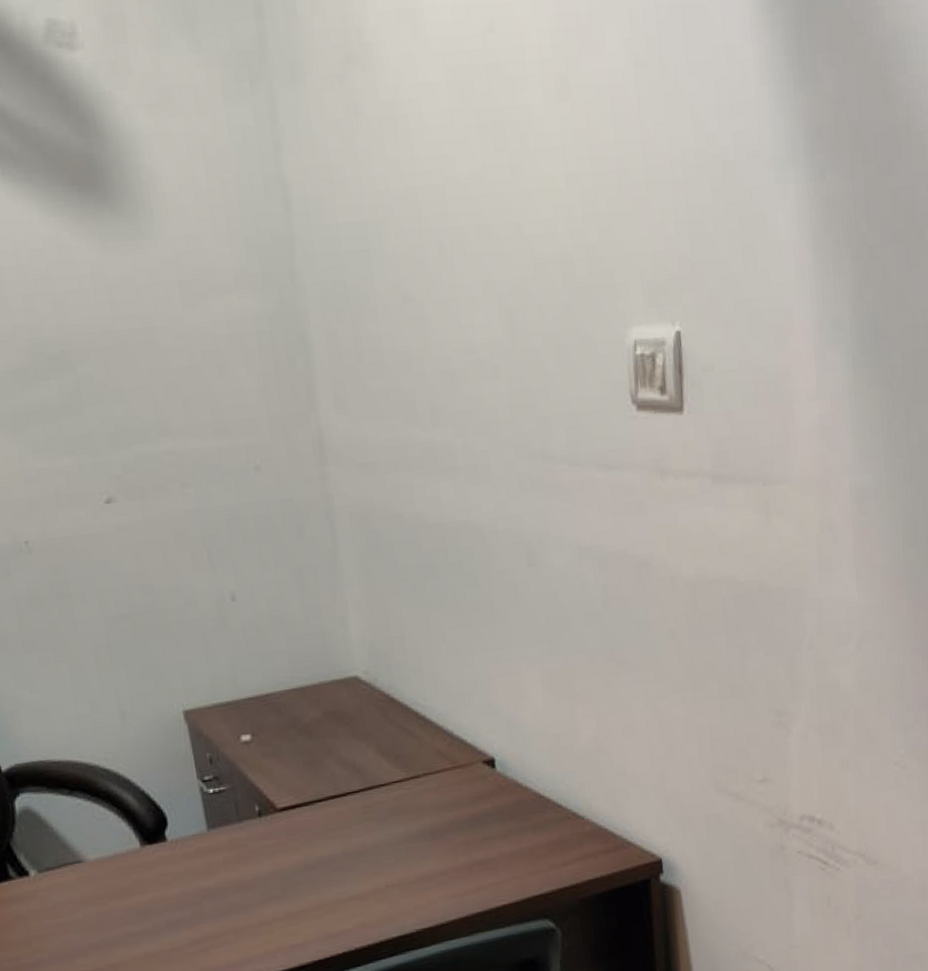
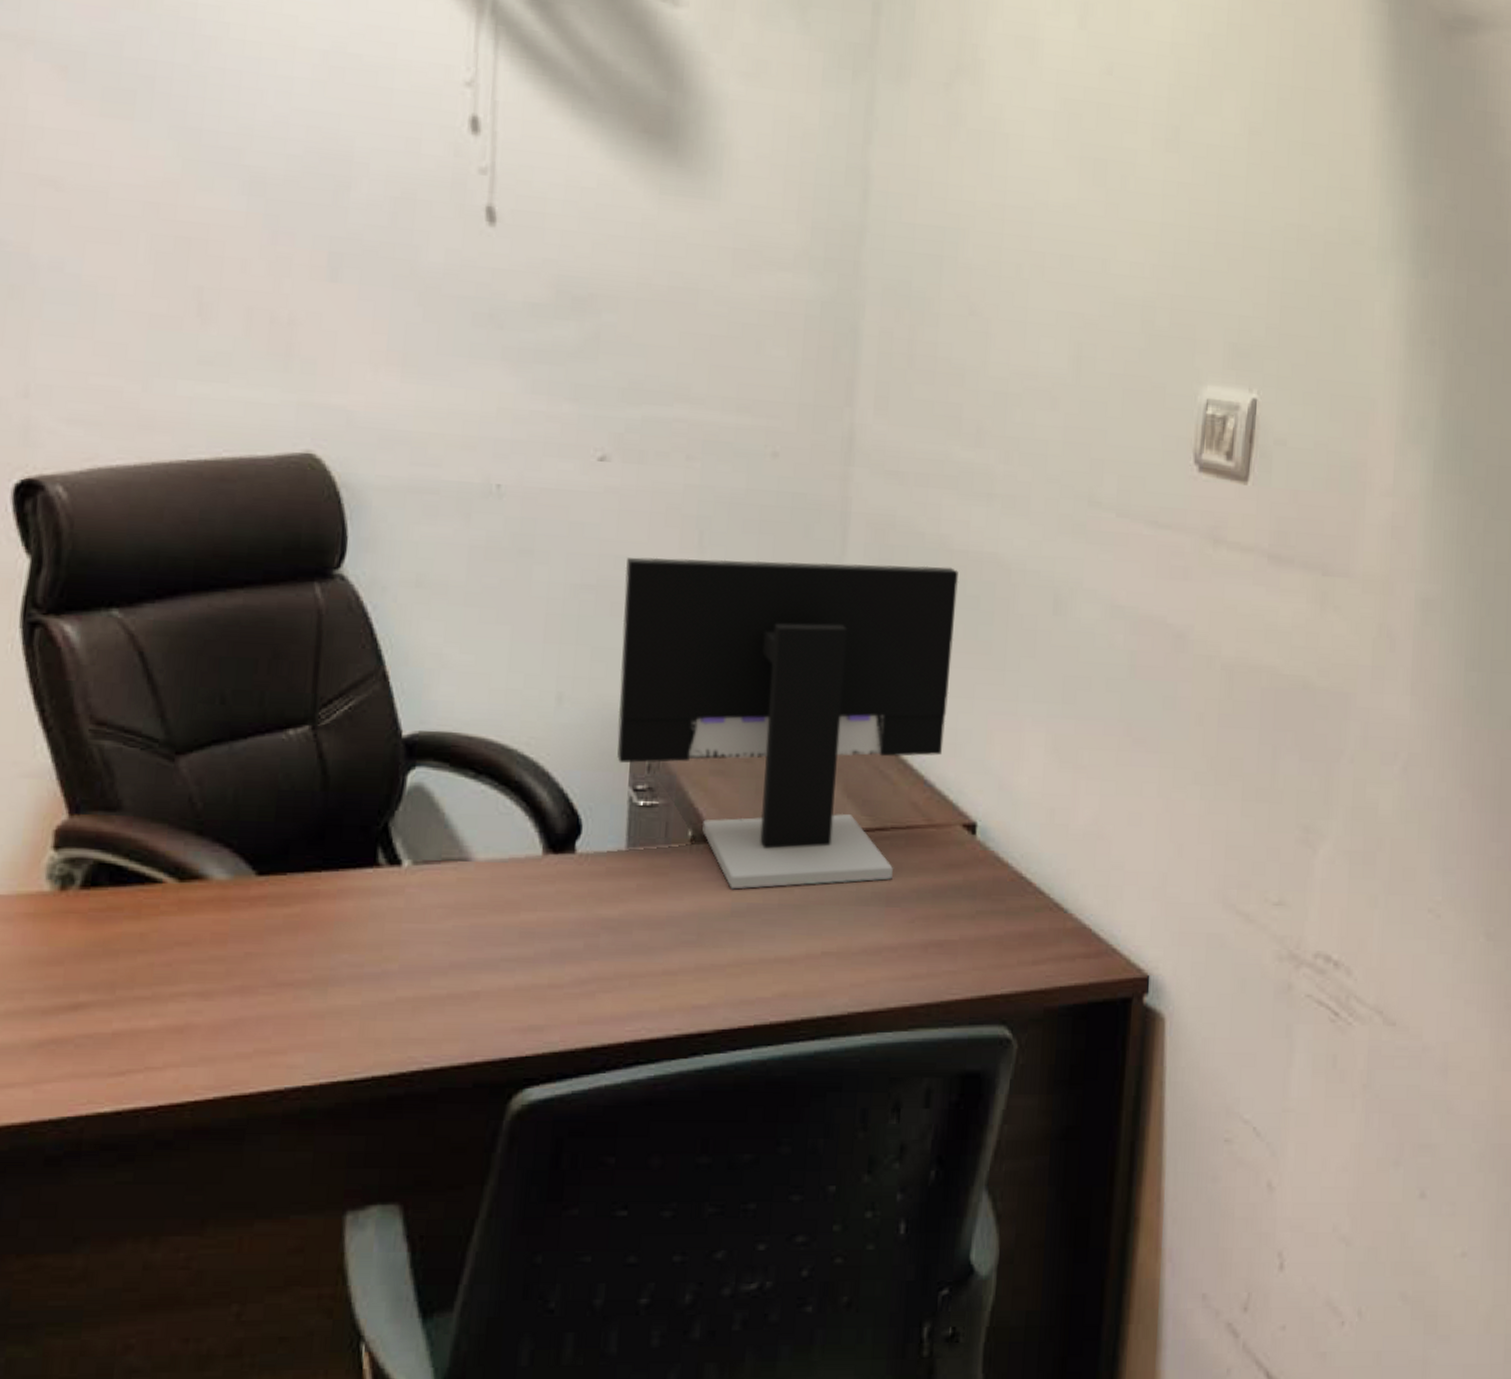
computer monitor: none [151,541,455,848] -> present [617,557,959,890]

